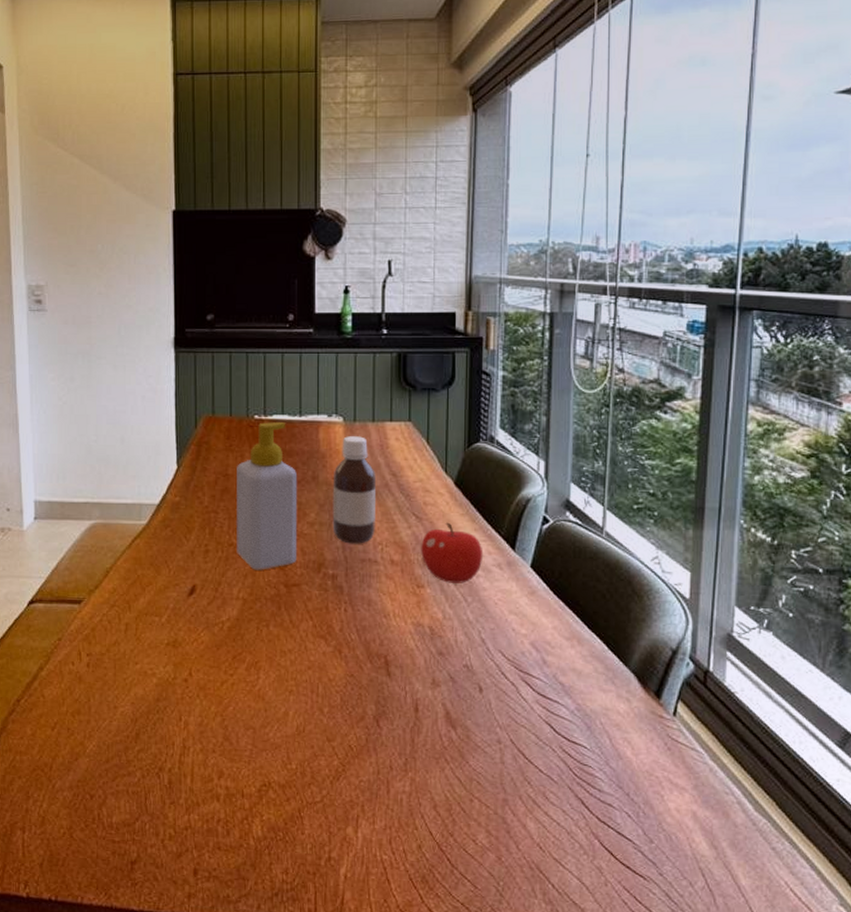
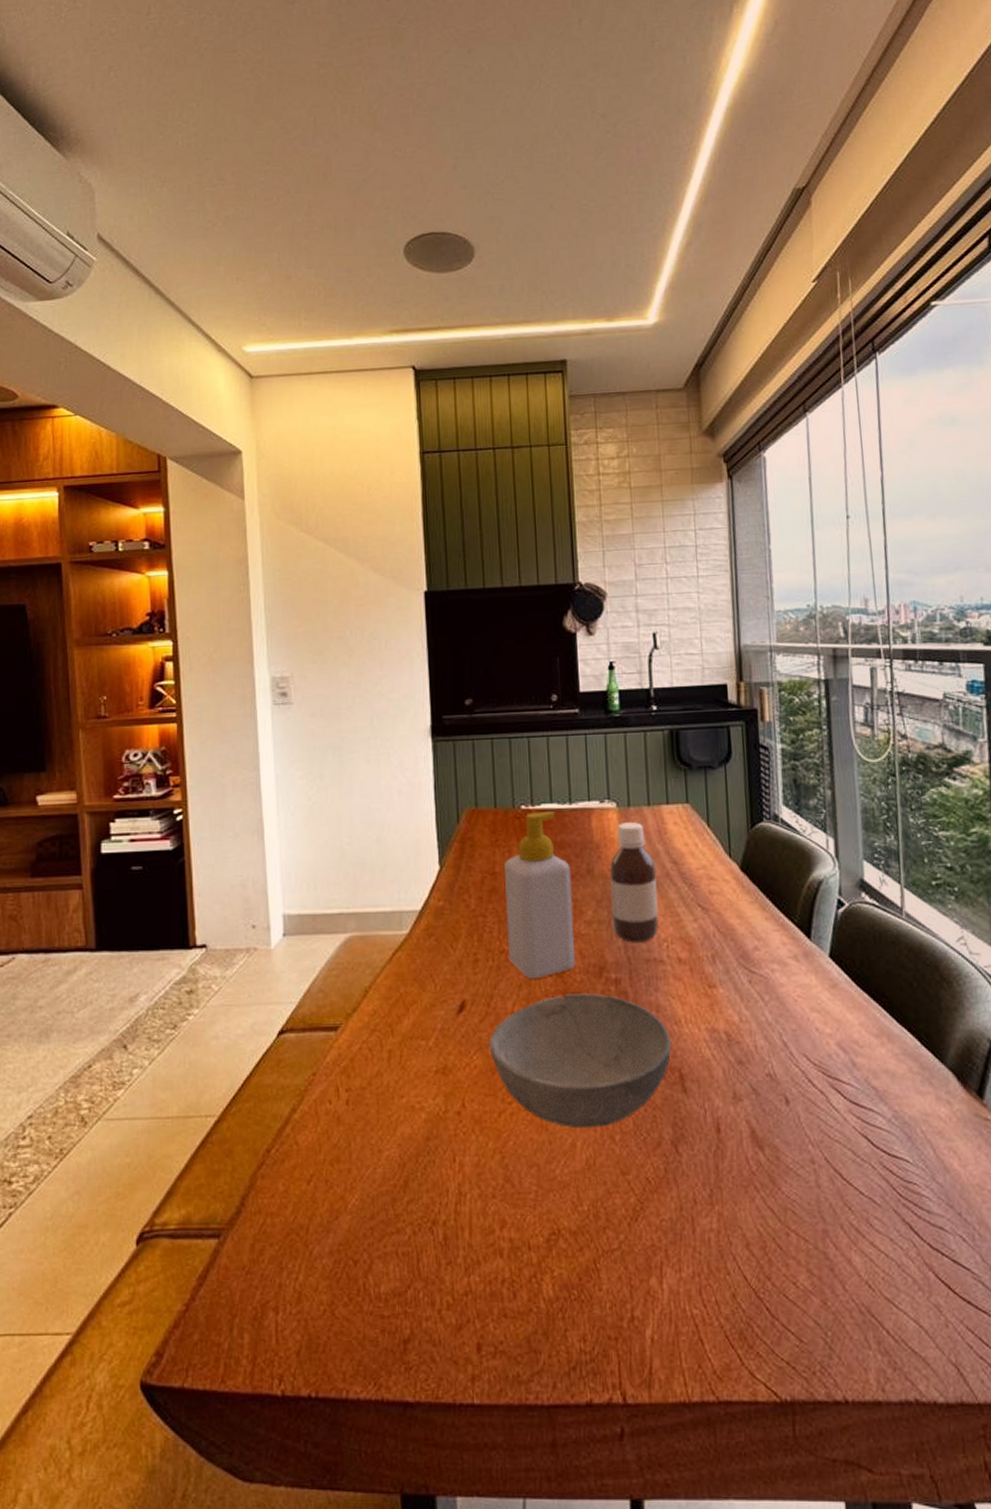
bowl: none [215,585,380,701] -> present [488,993,672,1129]
fruit: present [421,522,483,583] -> none [709,912,778,981]

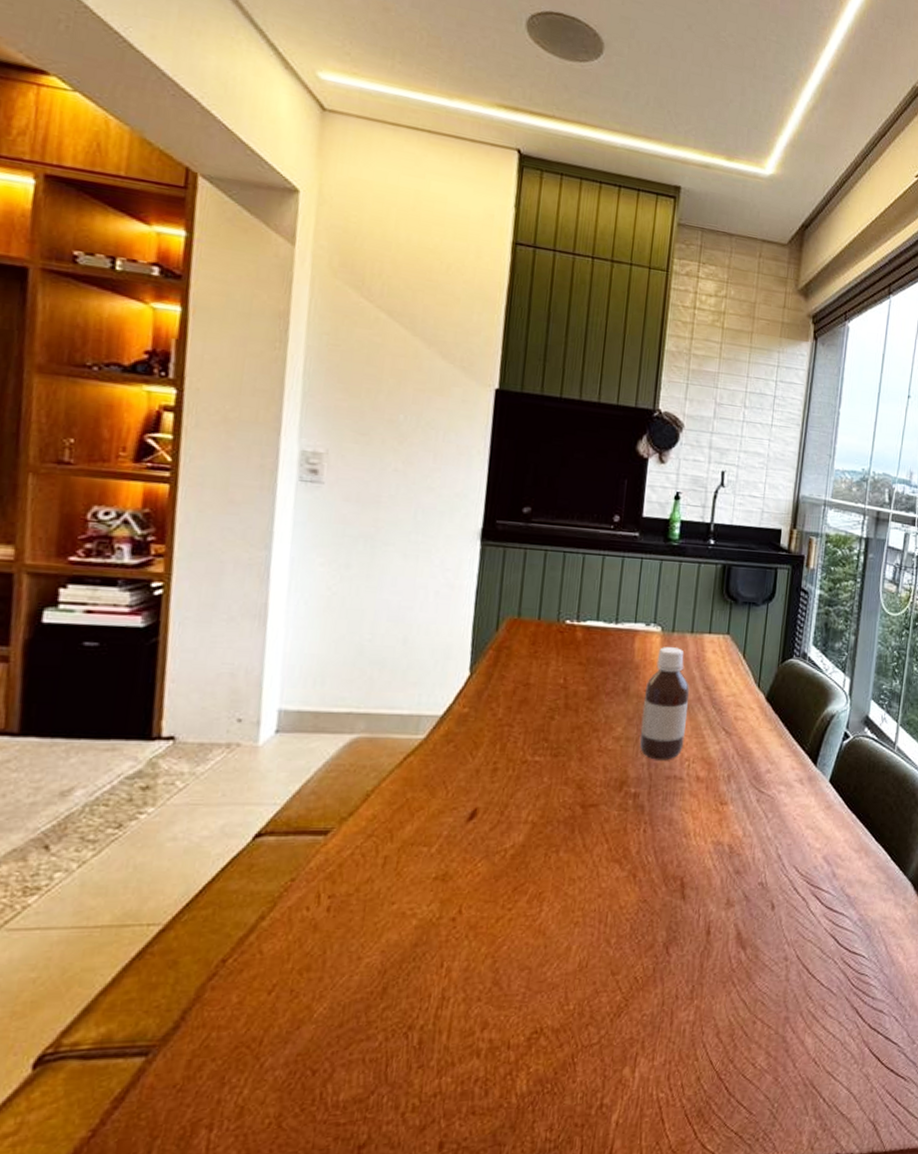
bowl: present [488,993,672,1129] -> none [495,806,679,933]
soap bottle: present [504,812,576,979] -> none [530,628,608,790]

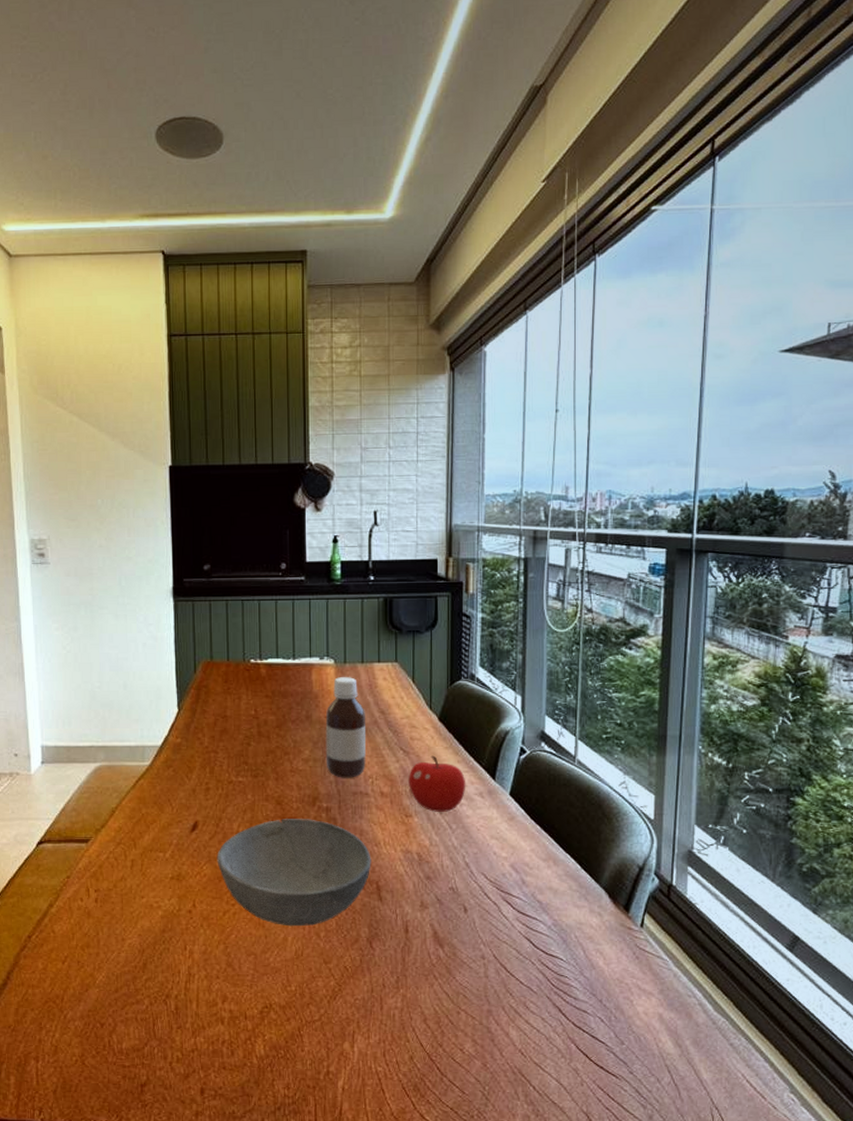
bowl: none [495,806,679,933] -> present [217,819,372,927]
fruit: none [727,737,787,799] -> present [408,755,466,812]

